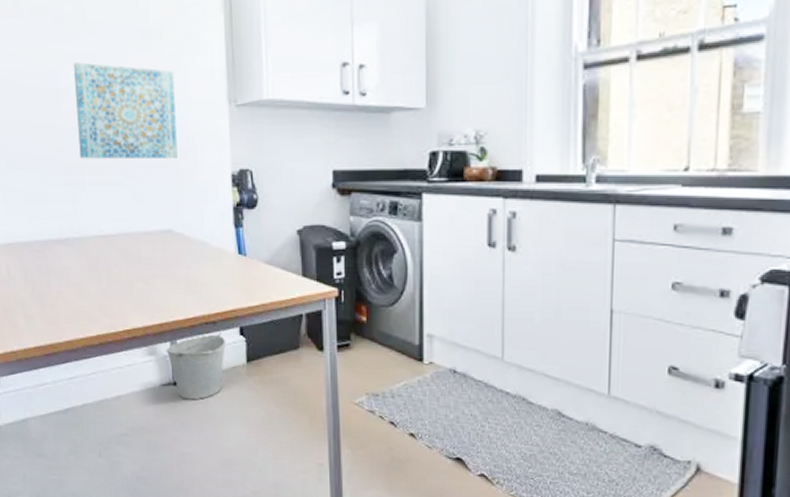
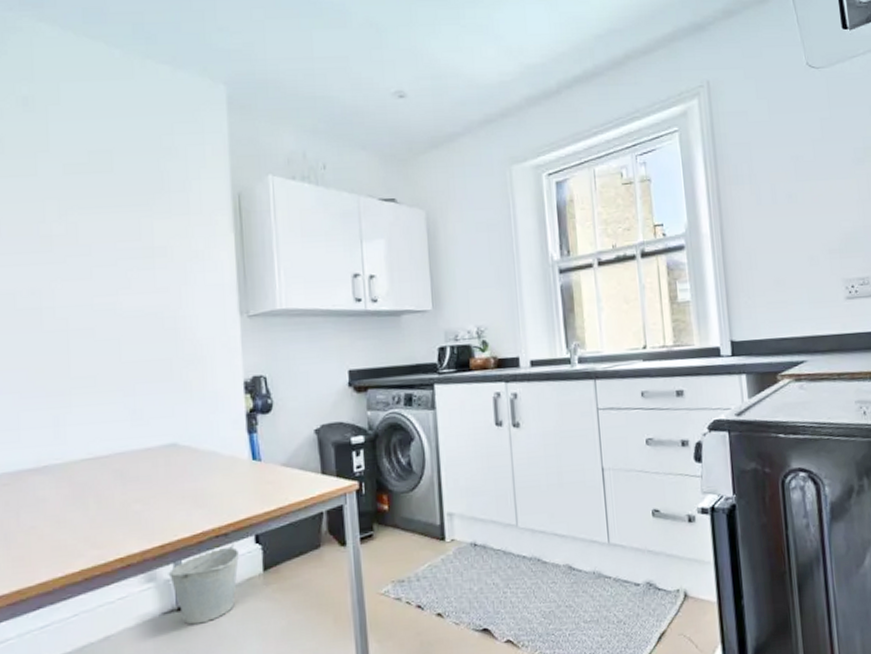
wall art: present [73,62,178,159] -> none [61,281,184,379]

